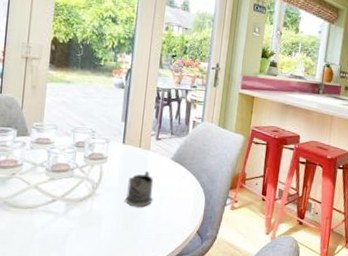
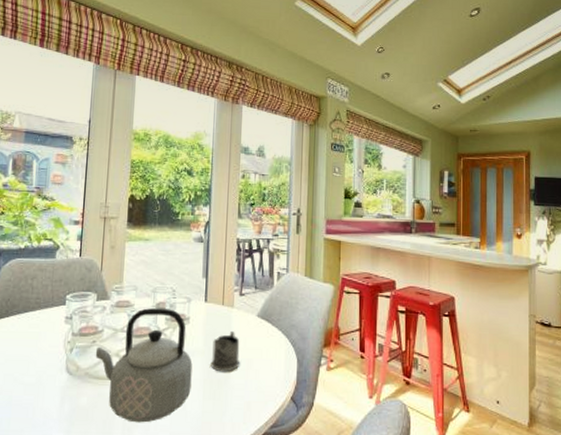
teapot: none [14,146,108,248] -> present [95,308,193,423]

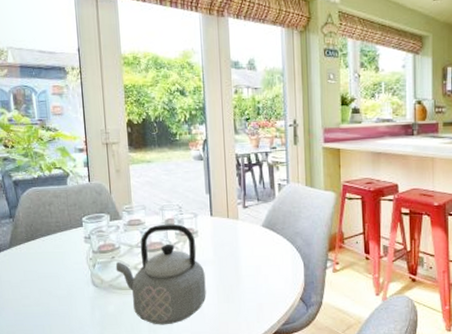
tea glass holder: present [211,330,240,372] -> none [222,241,250,279]

